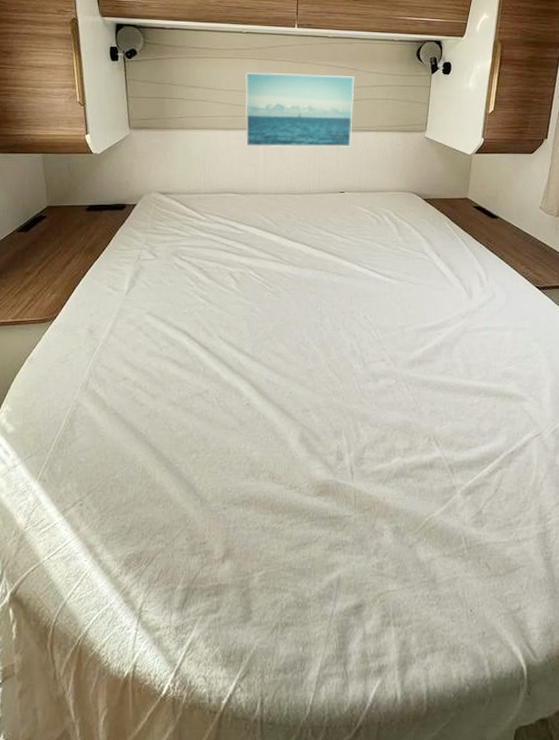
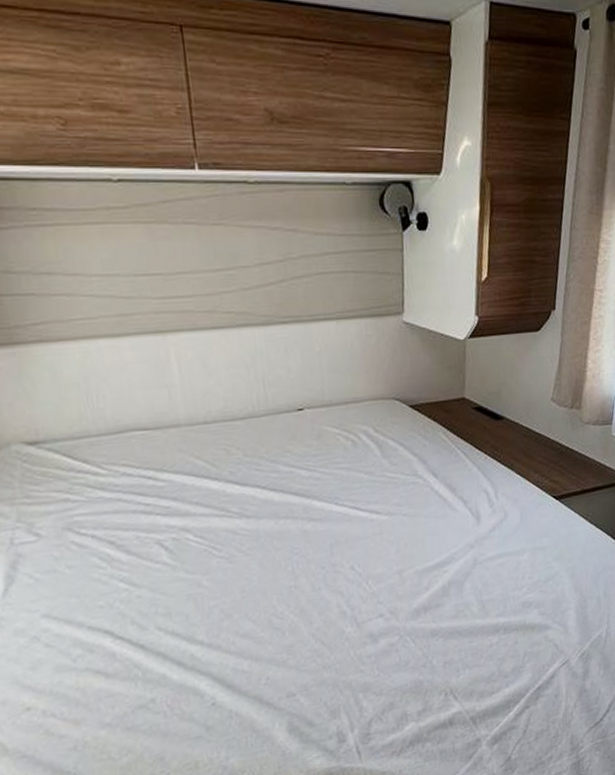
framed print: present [245,72,355,148] -> none [128,241,304,359]

